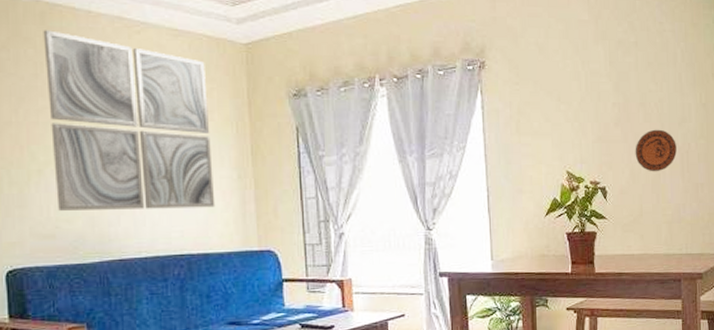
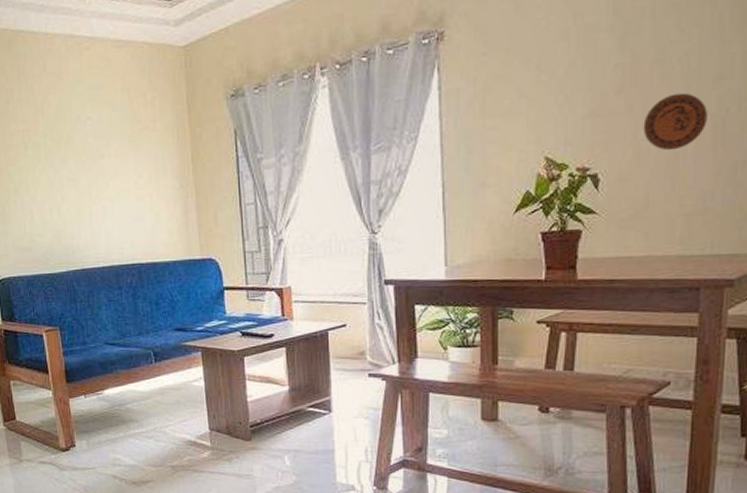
wall art: present [43,30,215,211] -> none [11,56,161,226]

